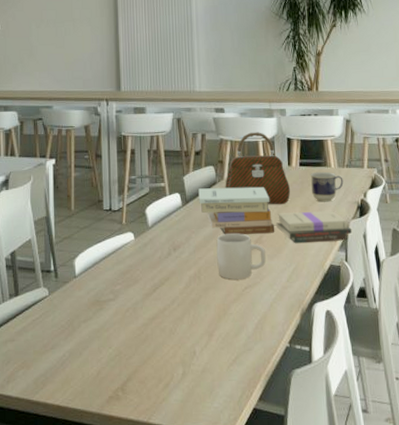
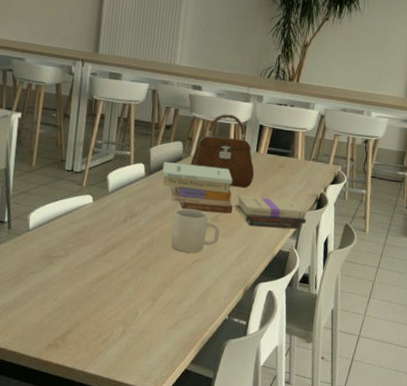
cup: present [310,171,344,202] -> none [274,161,307,192]

